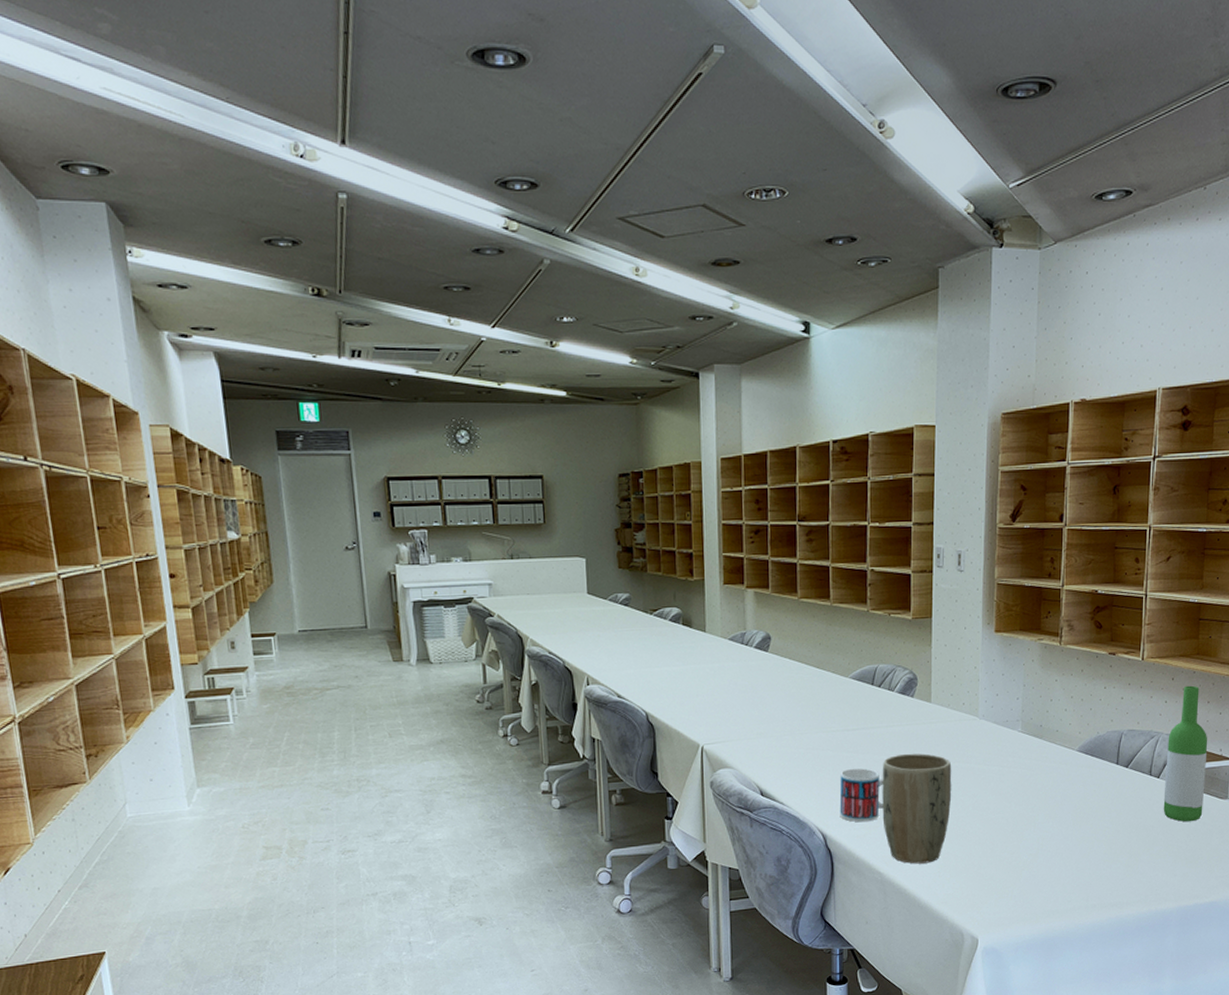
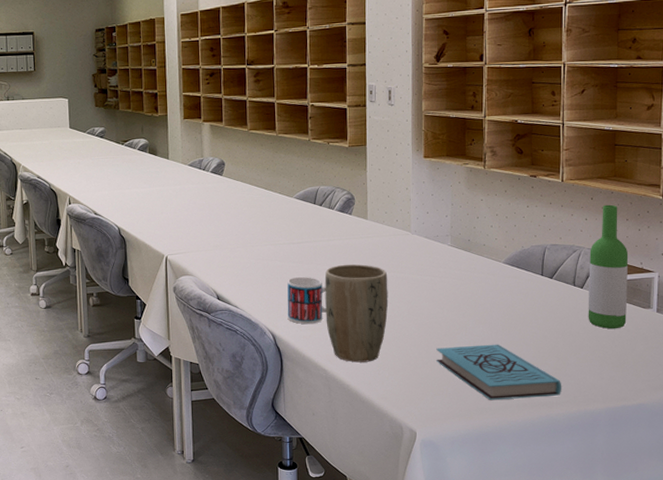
book: none [1002,840,1134,902] -> present [436,344,562,400]

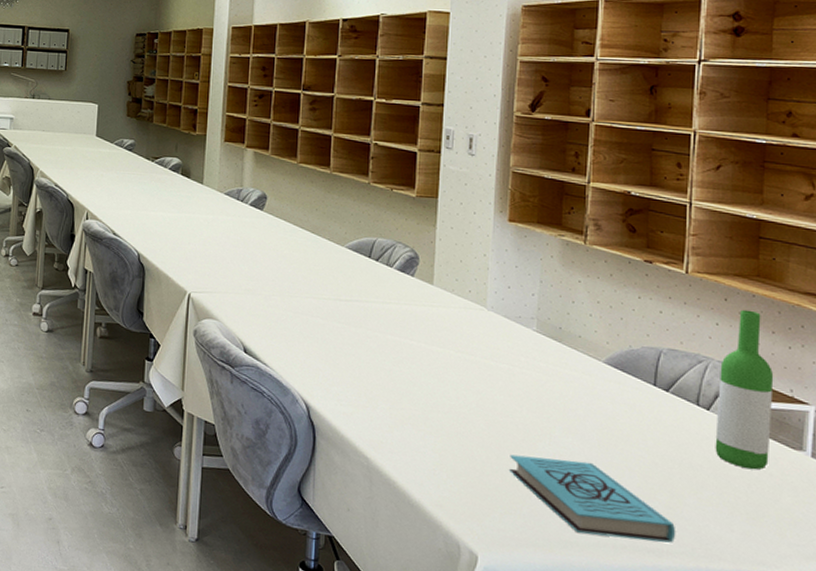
mug: present [287,276,327,325] -> none [326,340,376,400]
plant pot: present [324,264,389,363] -> none [372,333,454,458]

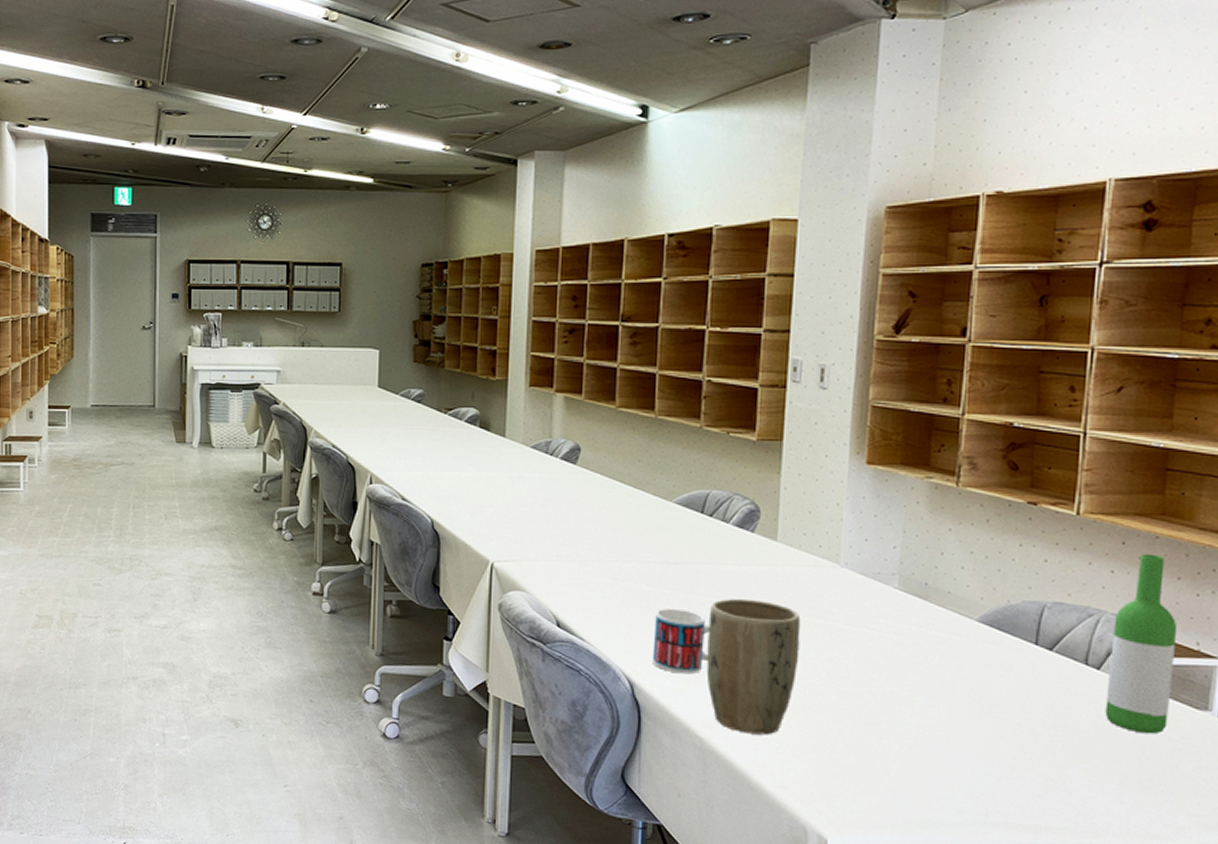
mug: none [326,340,376,400] -> present [652,608,710,674]
plant pot: none [372,333,454,458] -> present [706,598,801,735]
book: present [509,454,676,543] -> none [865,728,1057,818]

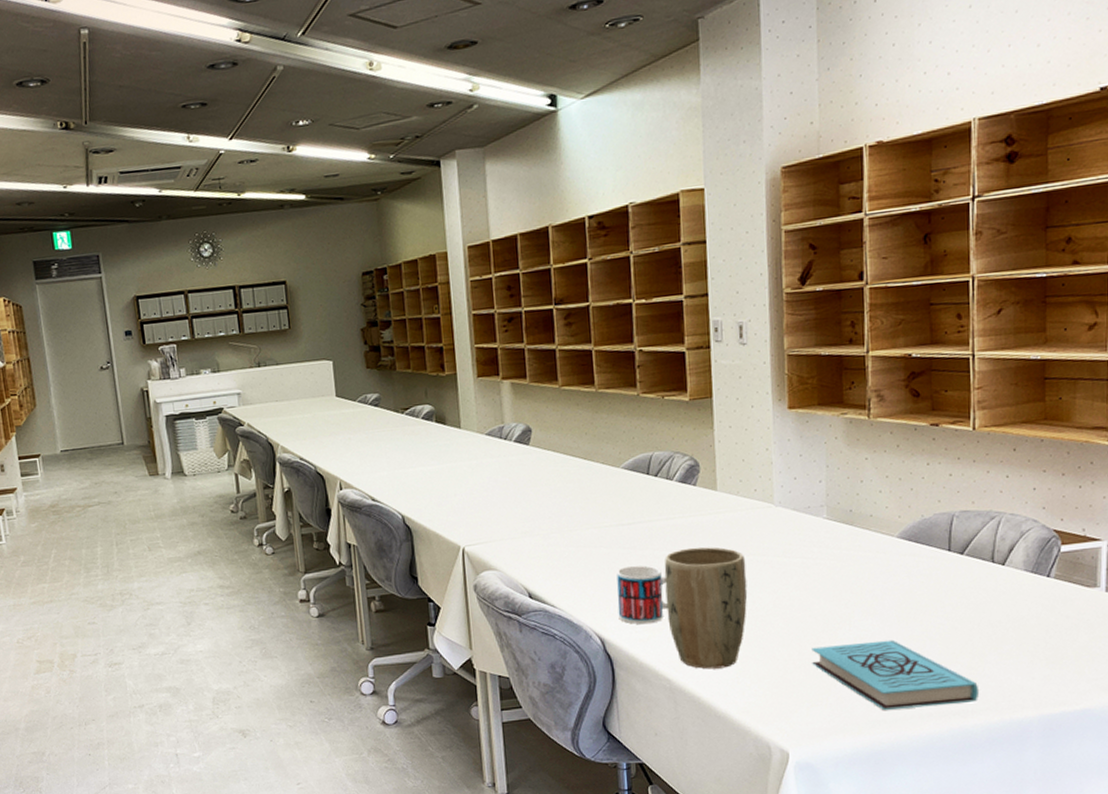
book: none [865,728,1057,818] -> present [811,639,980,710]
wine bottle: present [1105,553,1178,735] -> none [1011,456,1066,616]

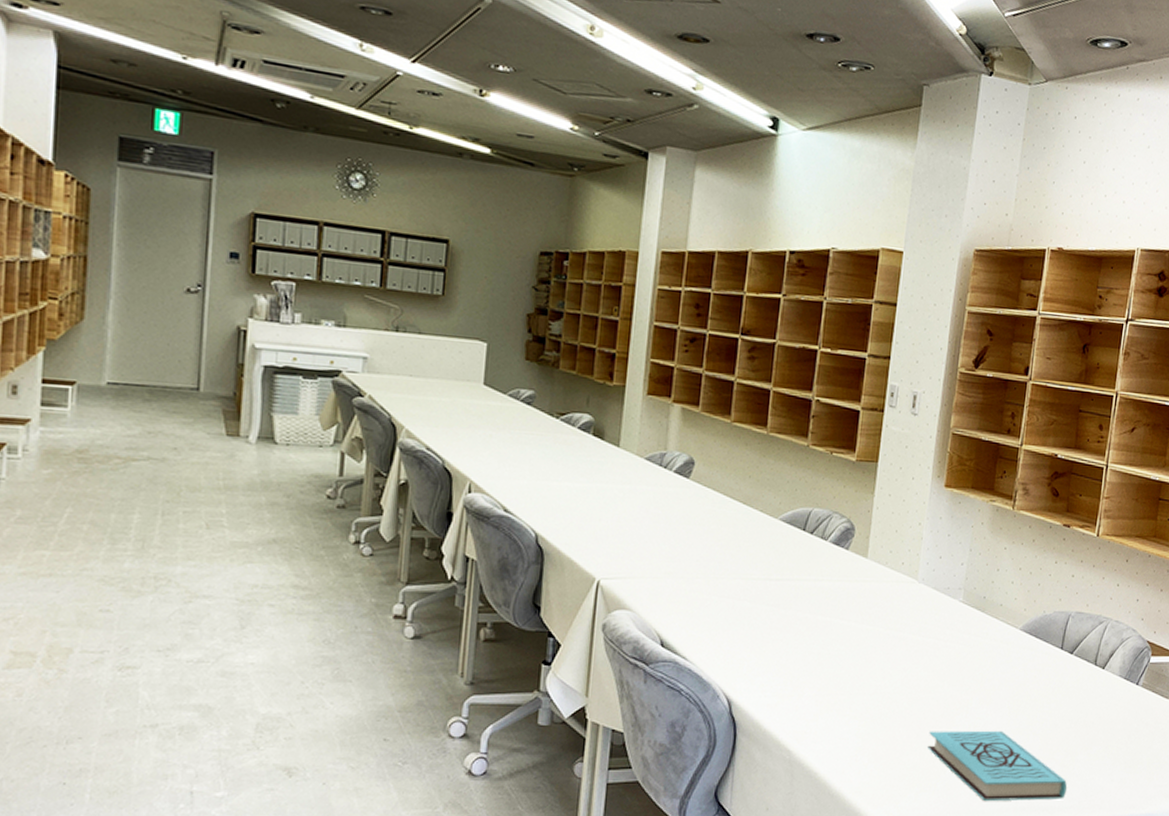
mug: present [616,565,668,625] -> none [750,624,804,689]
plant pot: present [664,547,748,669] -> none [799,613,883,744]

